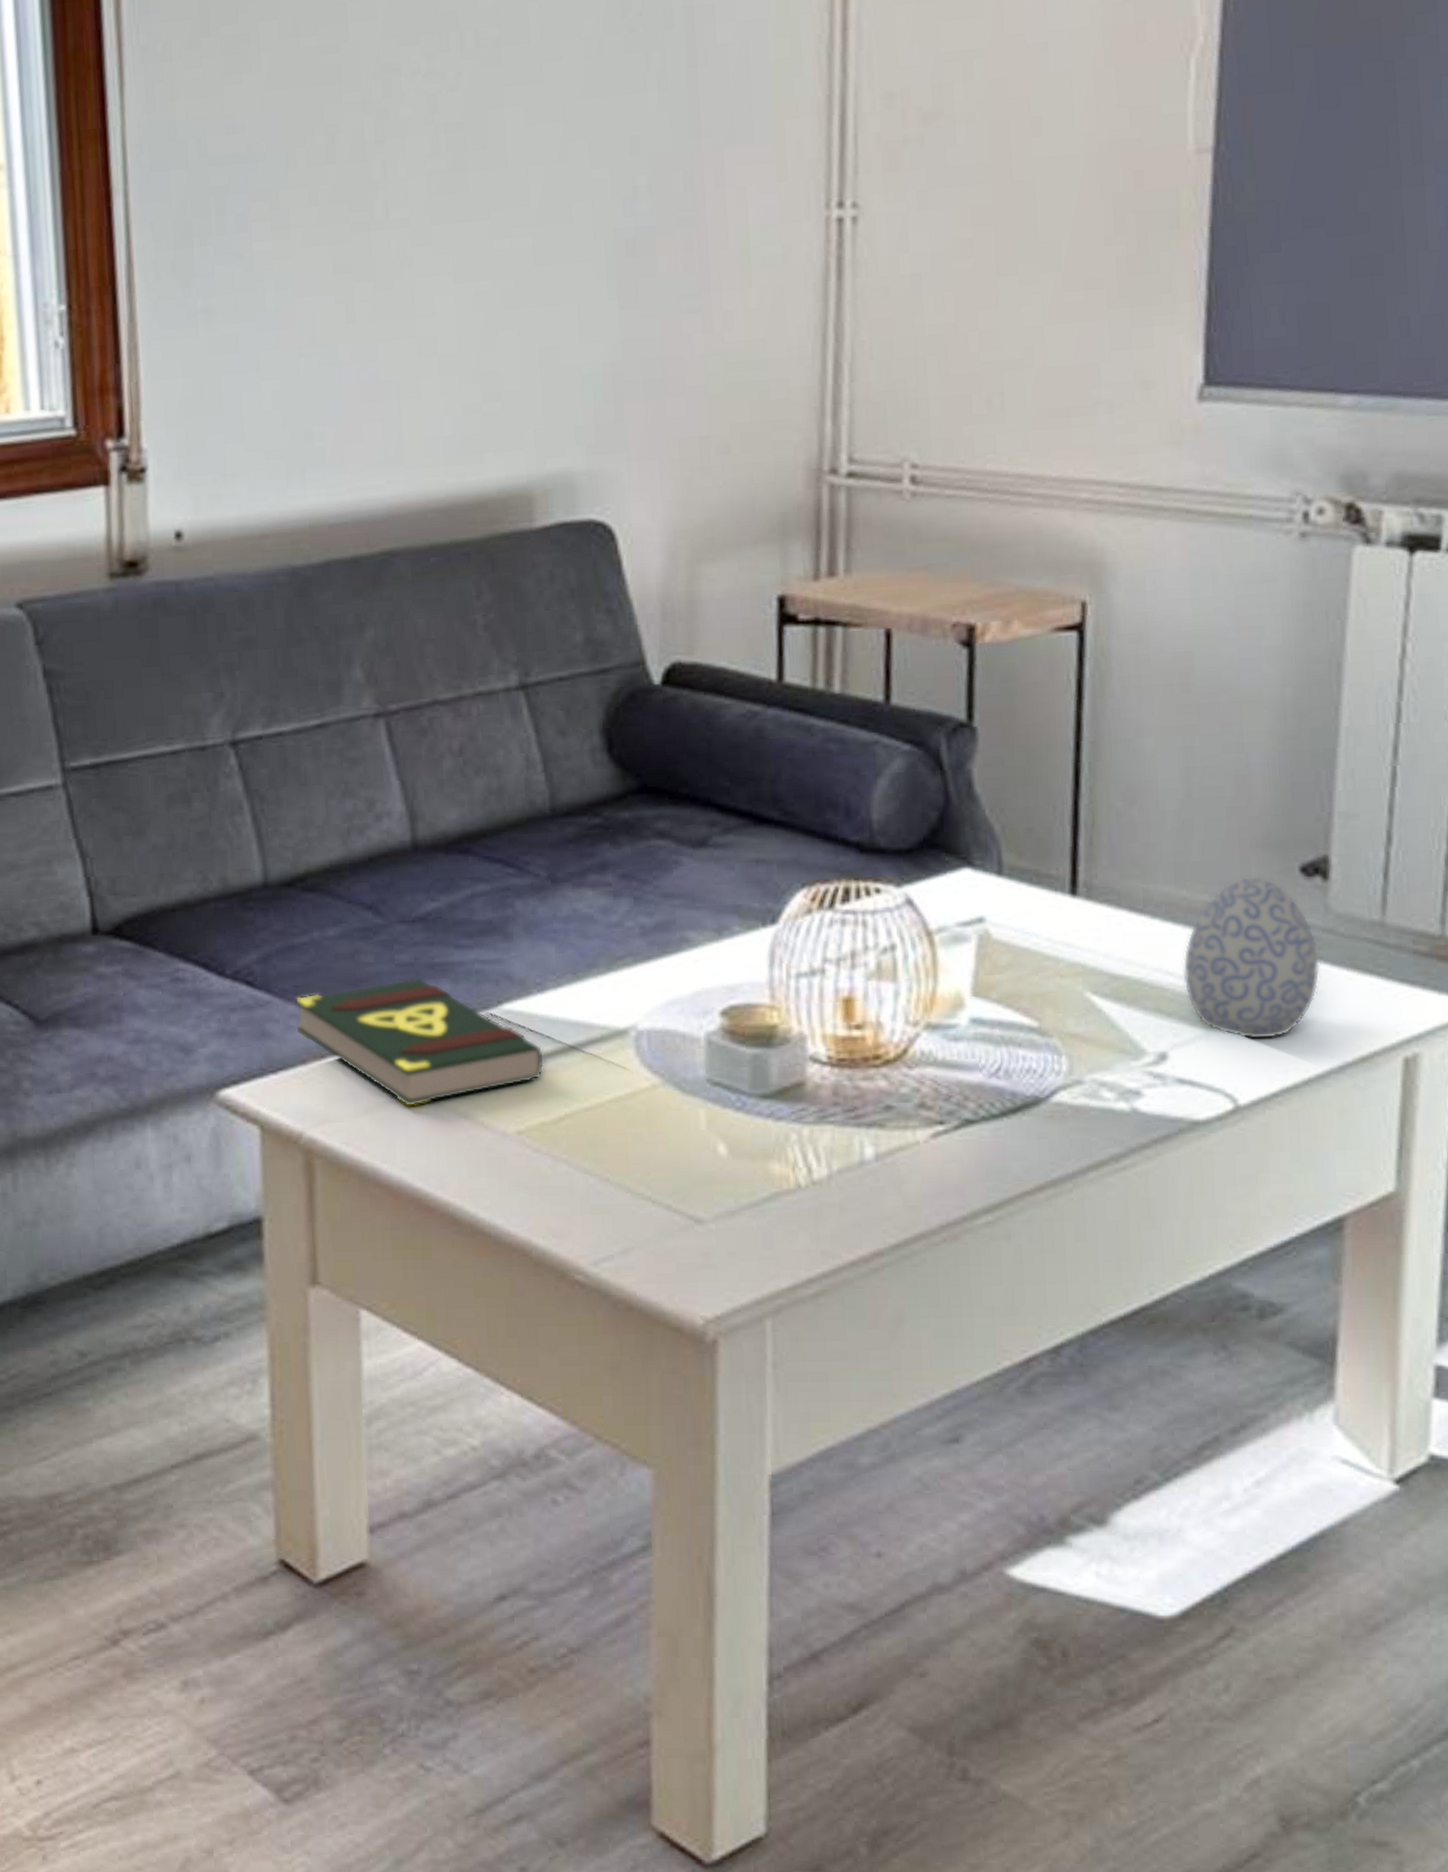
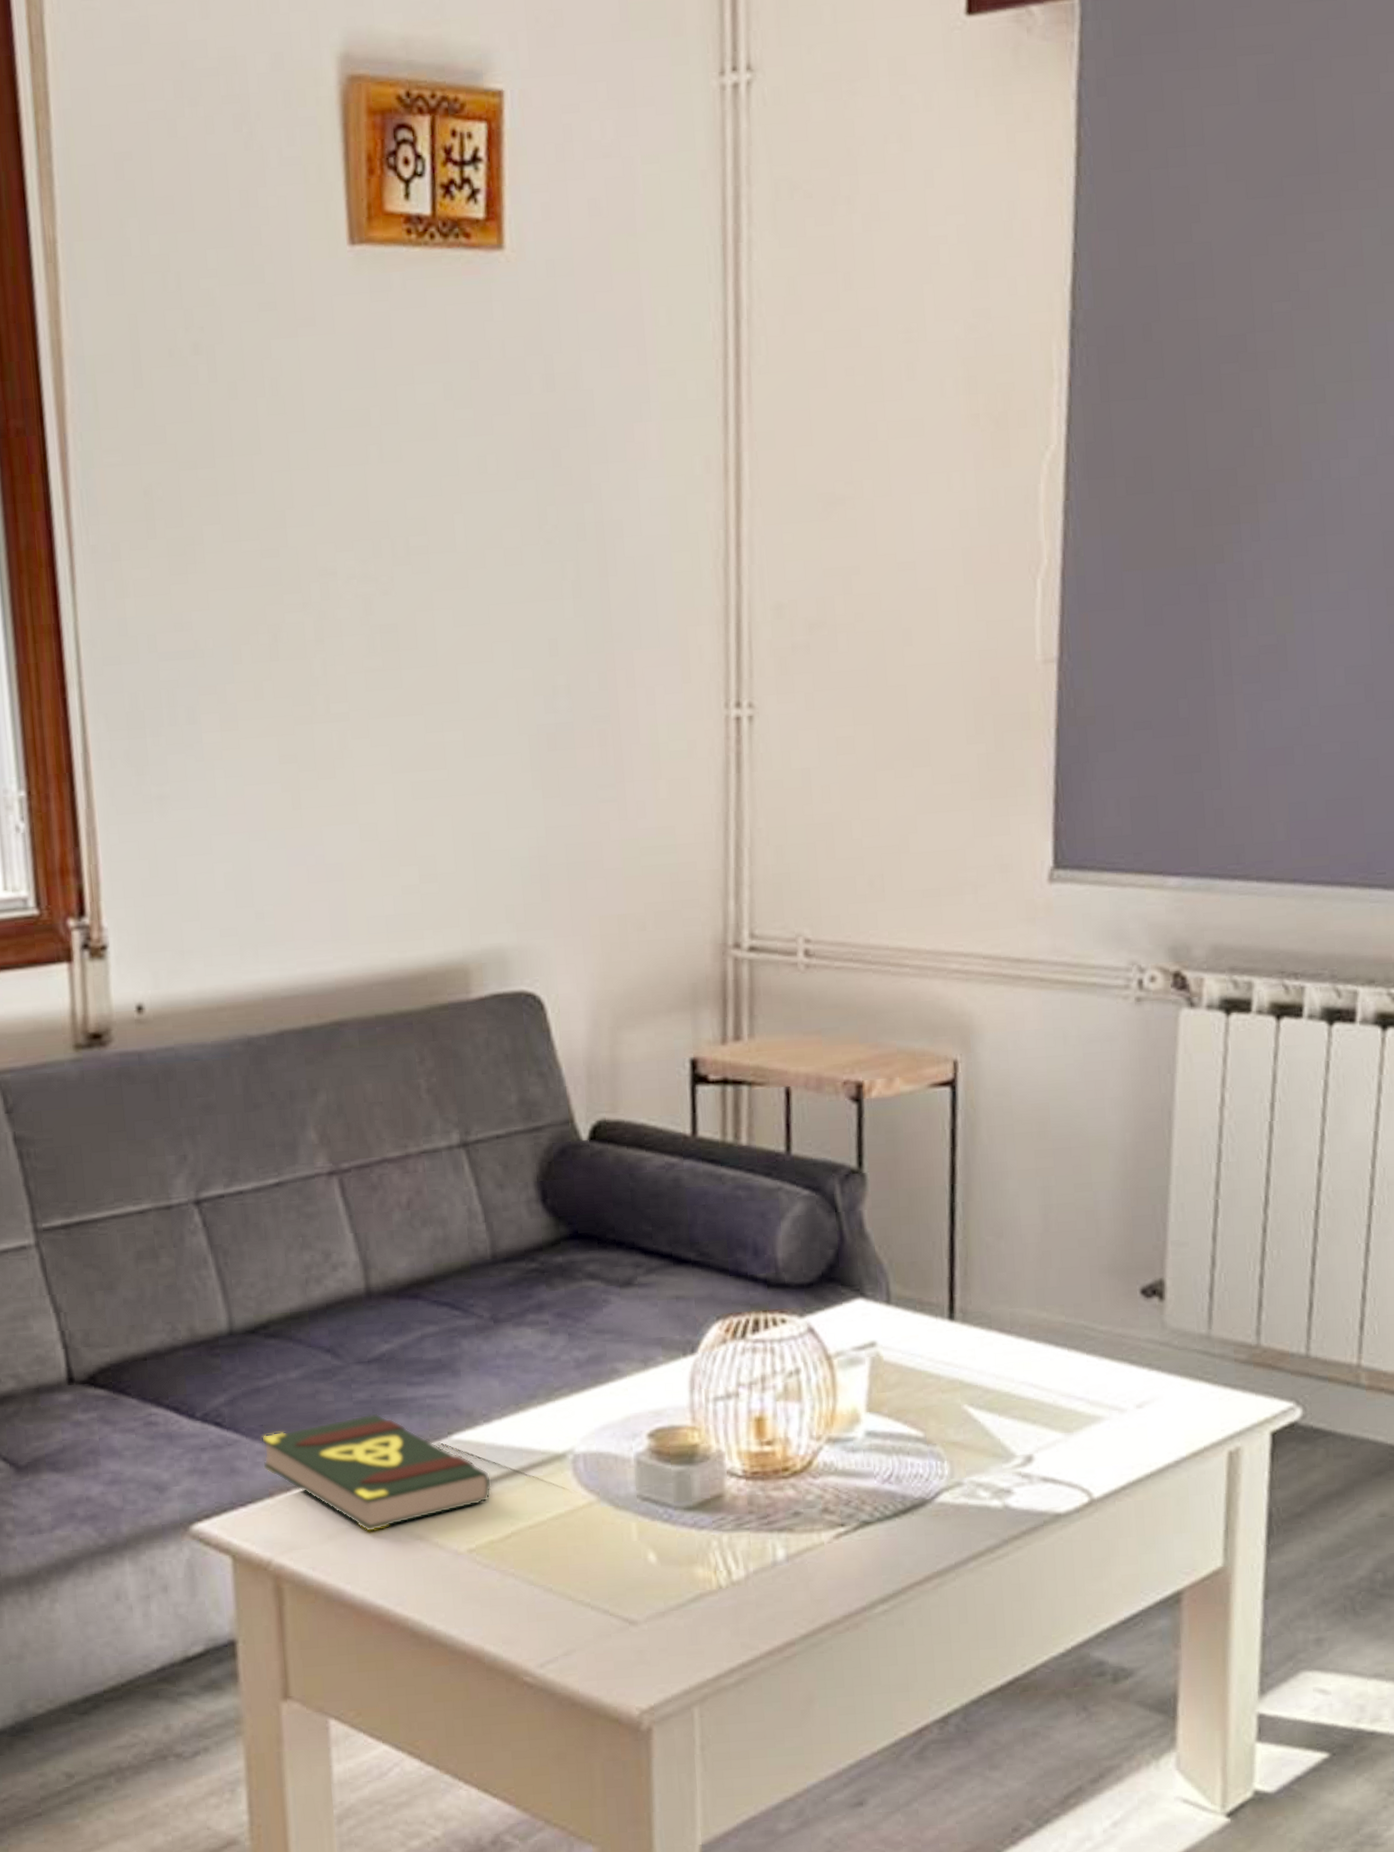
decorative egg: present [1182,876,1320,1040] -> none [1044,1299,1159,1441]

